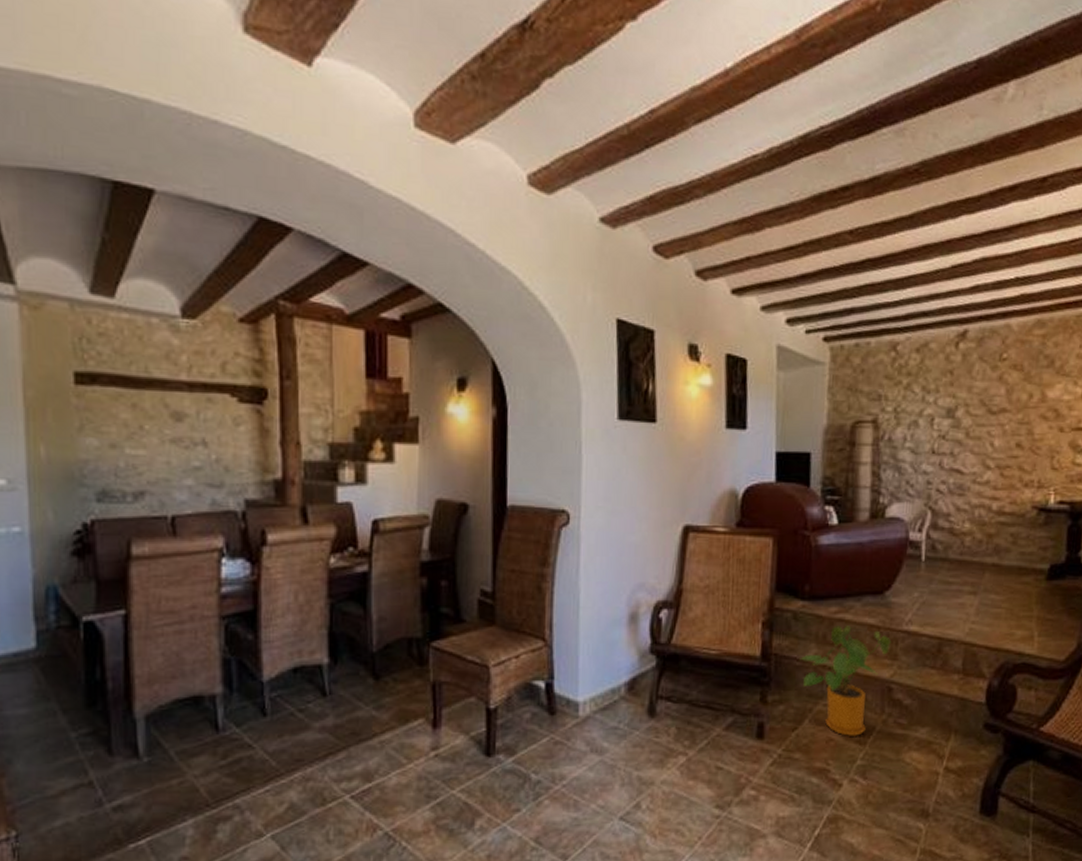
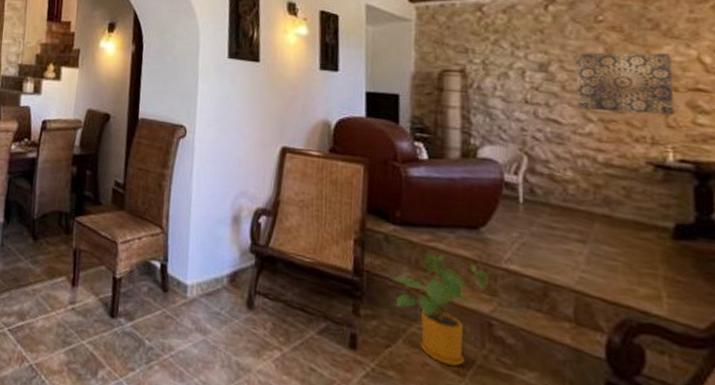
wall art: none [978,391,1061,457] -> present [576,52,674,115]

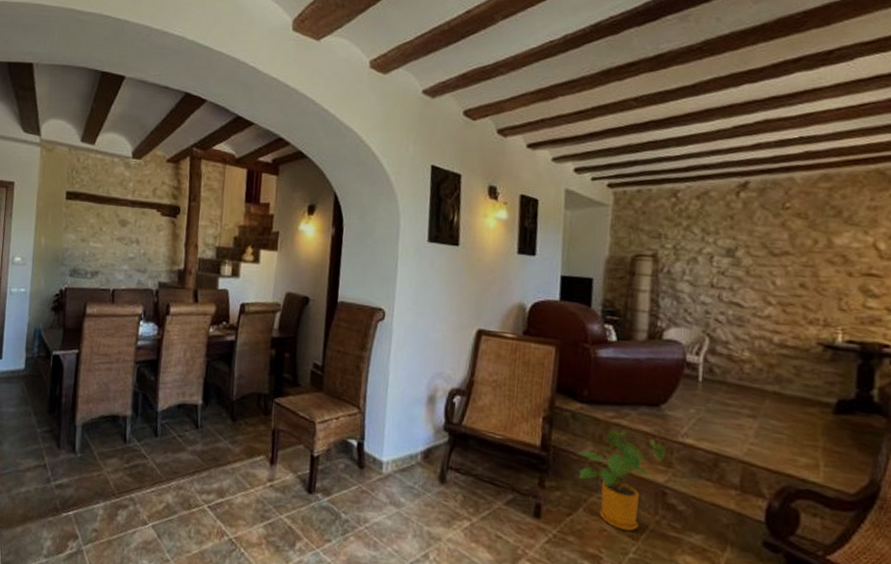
wall art: present [576,52,674,115] -> none [759,239,850,299]

